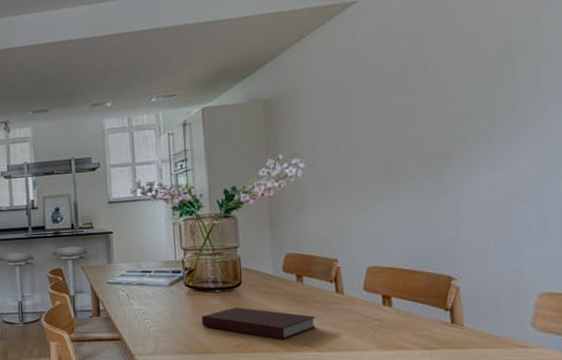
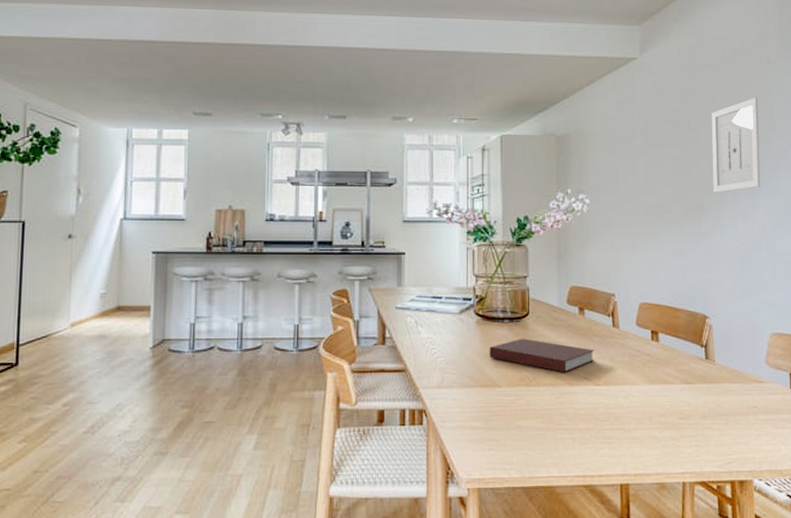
wall art: none [456,21,526,141] -> present [711,97,761,193]

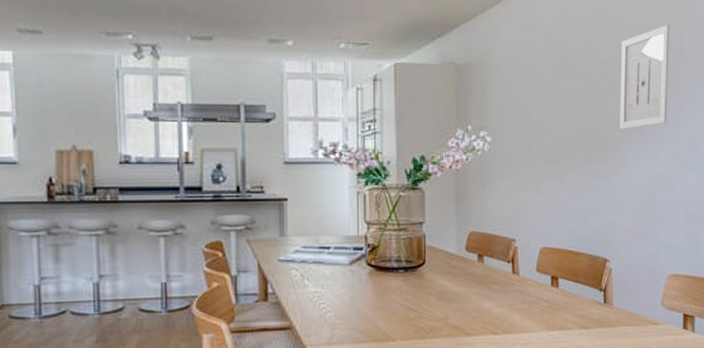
notebook: present [489,338,594,373] -> none [383,289,493,323]

